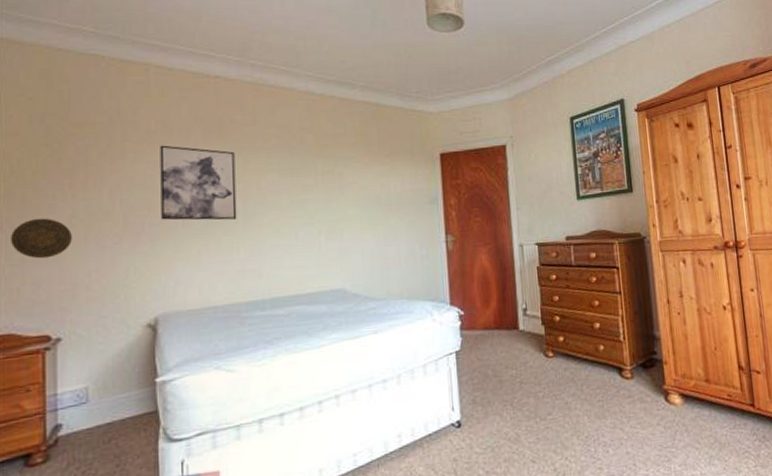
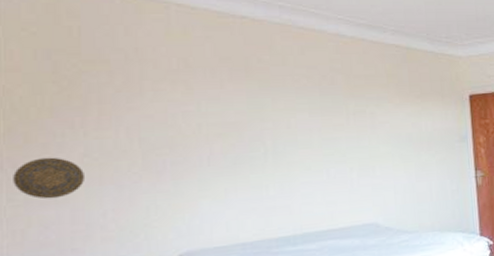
wall art: present [160,145,237,221] -> none [182,83,266,159]

